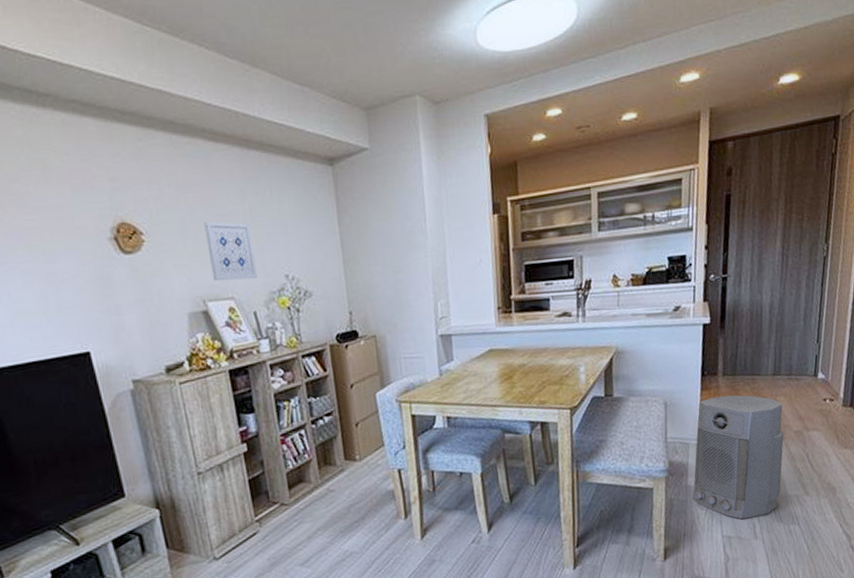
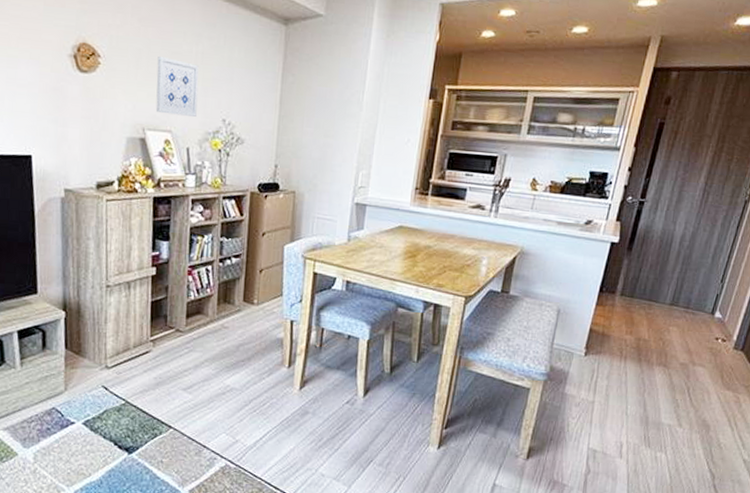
air purifier: present [692,395,784,520] -> none [566,314,674,437]

